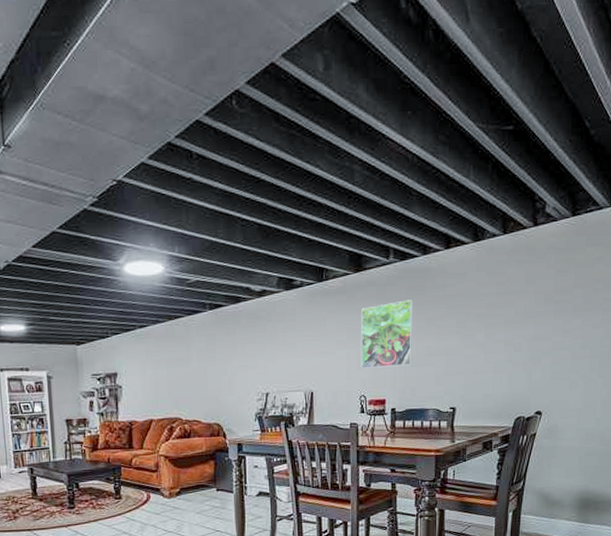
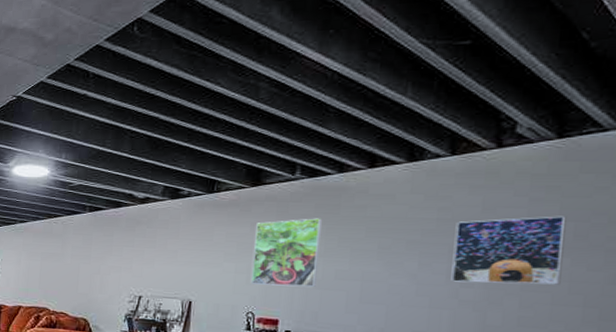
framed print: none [507,283,579,348] -> present [451,216,567,285]

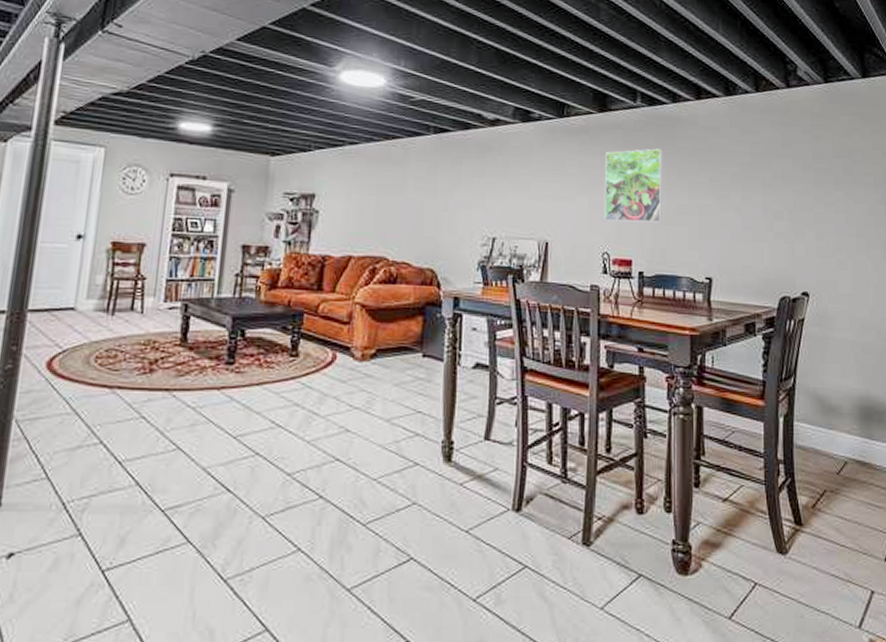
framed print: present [451,216,567,285] -> none [765,152,840,216]

